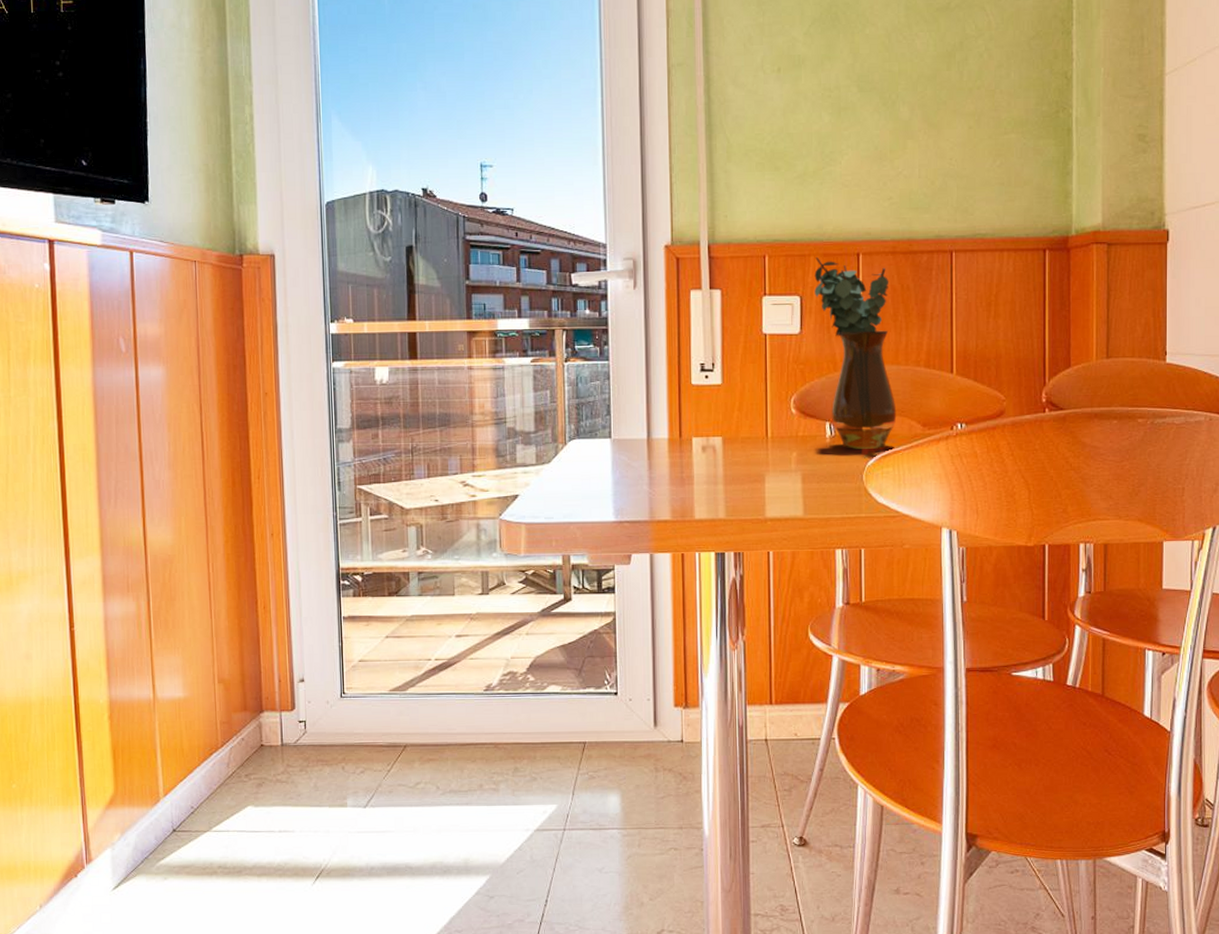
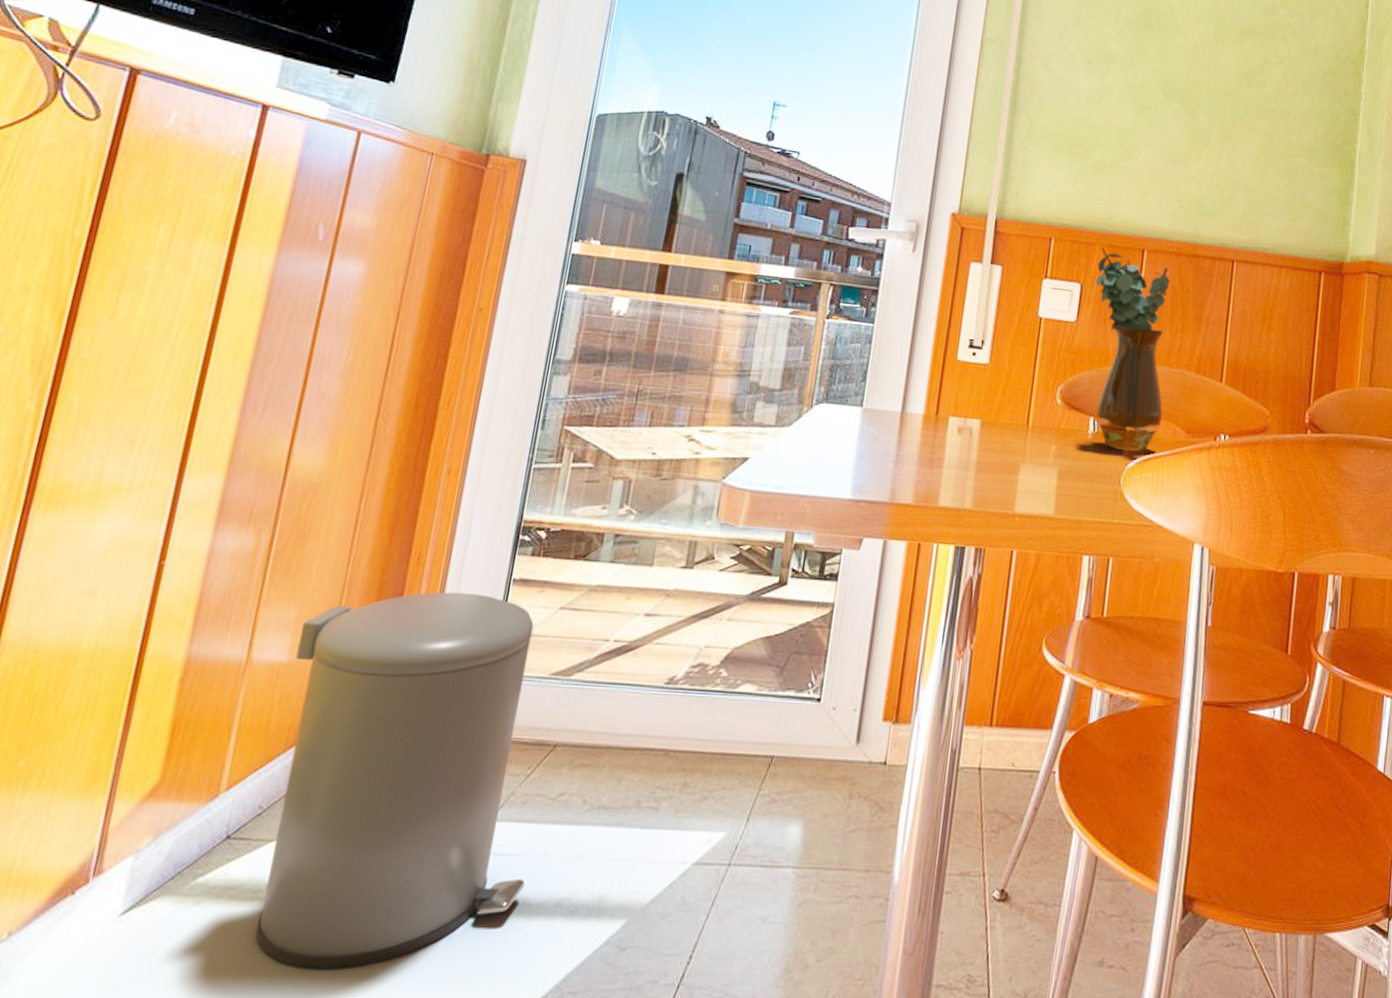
pedal bin: none [189,632,405,922] -> present [255,592,534,970]

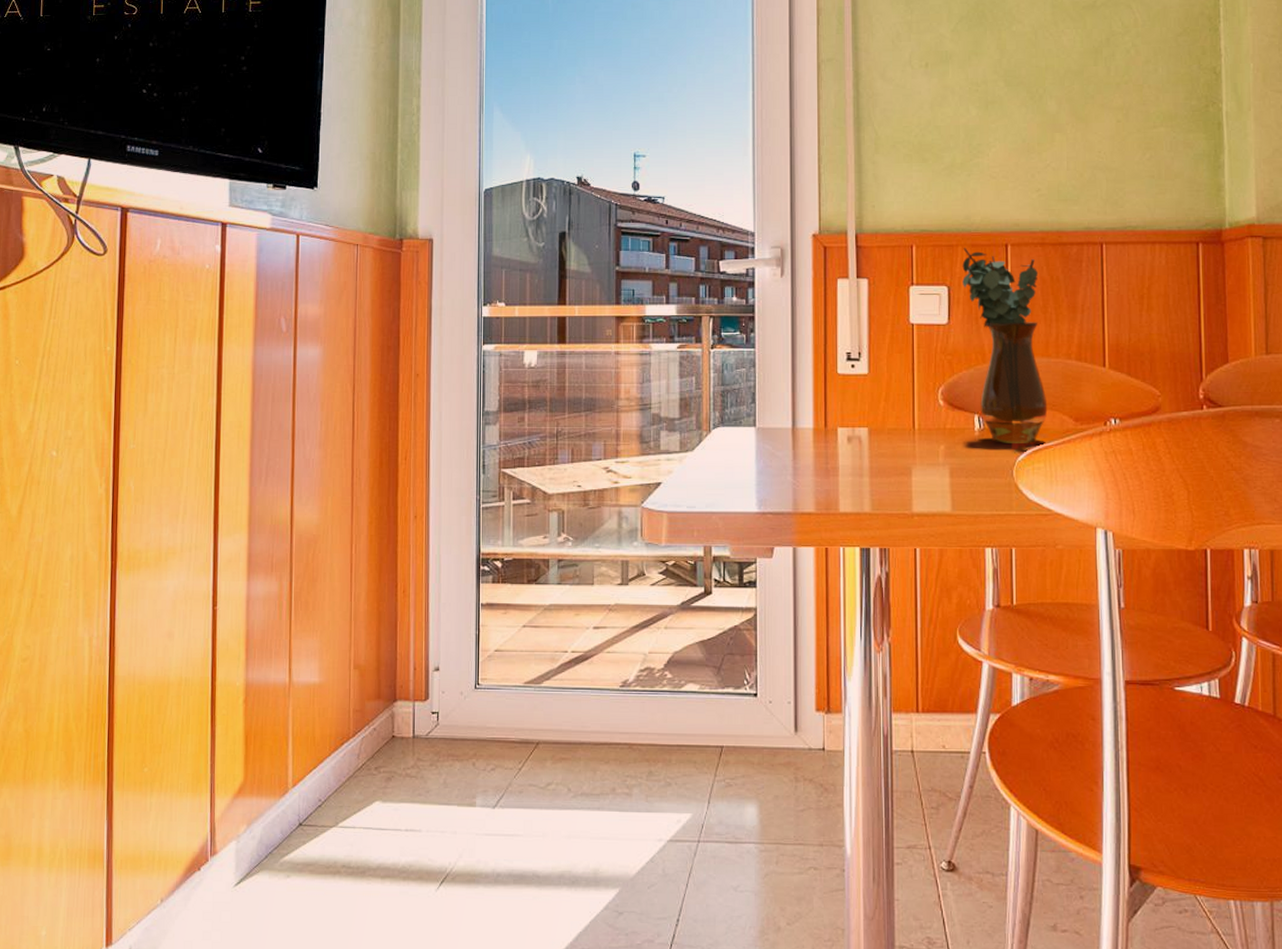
pedal bin: present [255,592,534,970] -> none [325,618,532,929]

